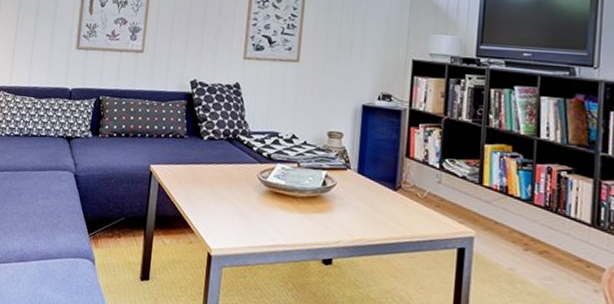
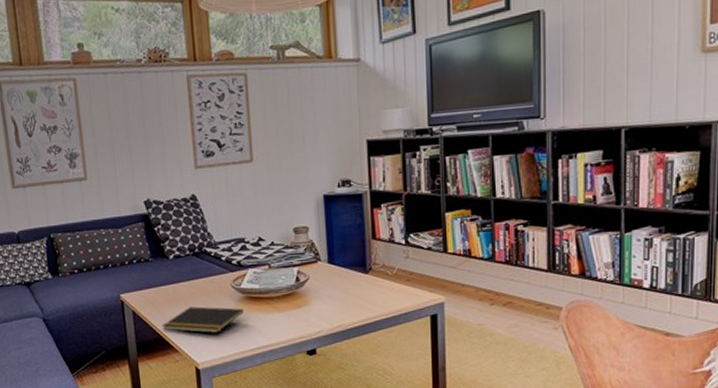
notepad: none [184,190,266,222] -> present [162,306,244,333]

